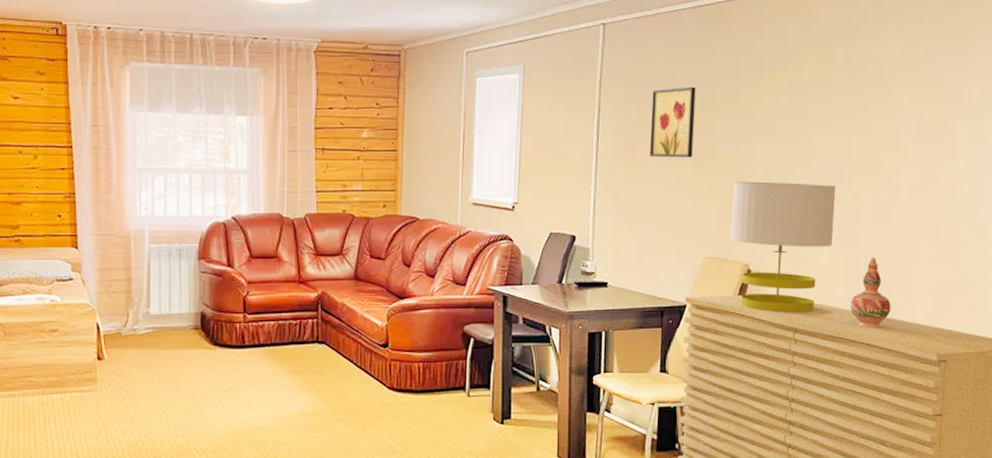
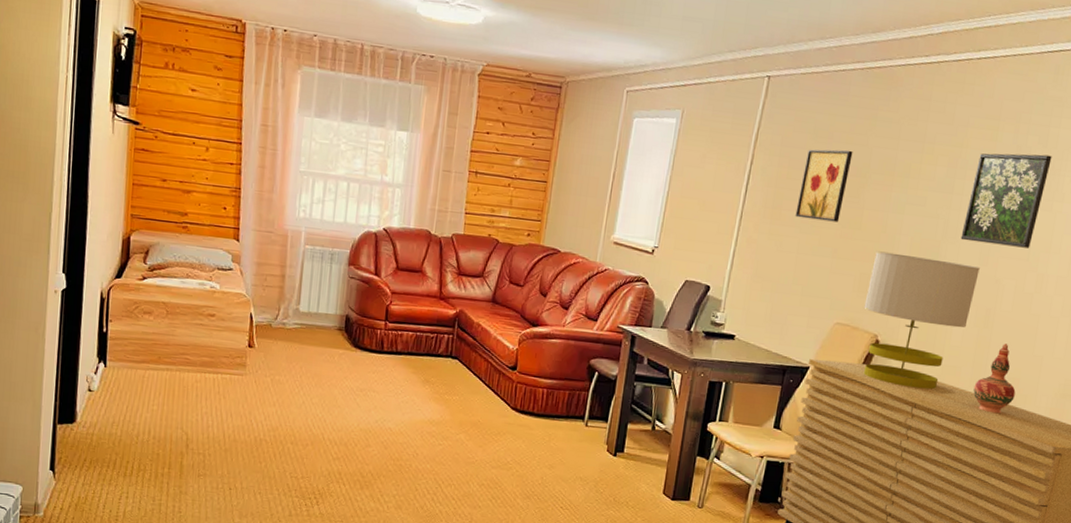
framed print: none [812,70,885,162] -> present [960,153,1052,249]

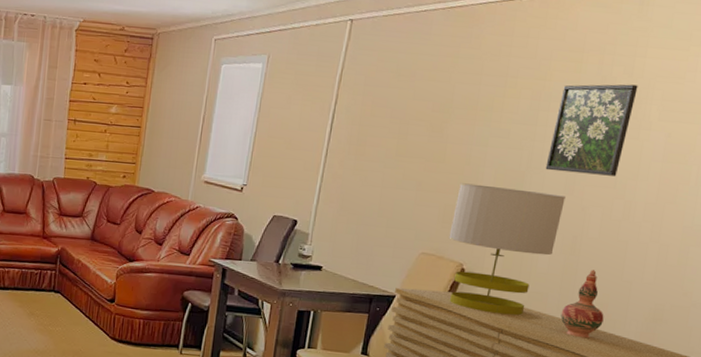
wall art: present [795,149,853,222] -> none [379,87,436,157]

